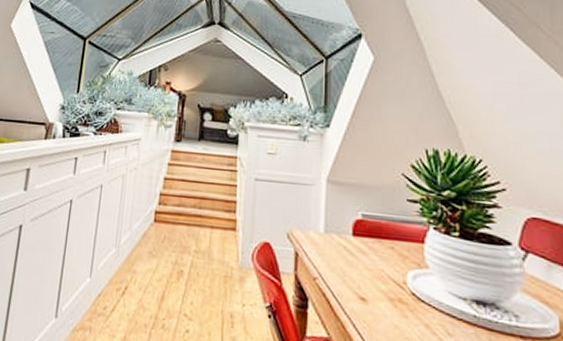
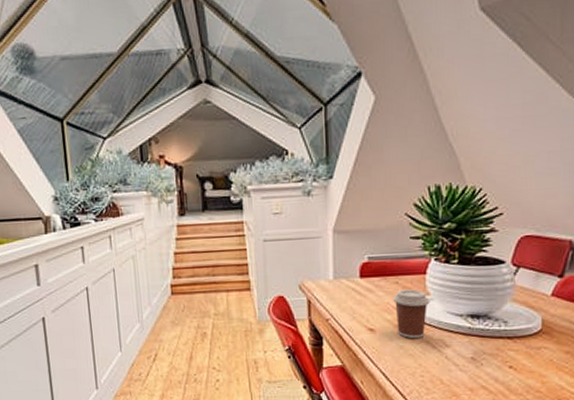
coffee cup: none [388,257,429,320] -> present [393,289,430,339]

